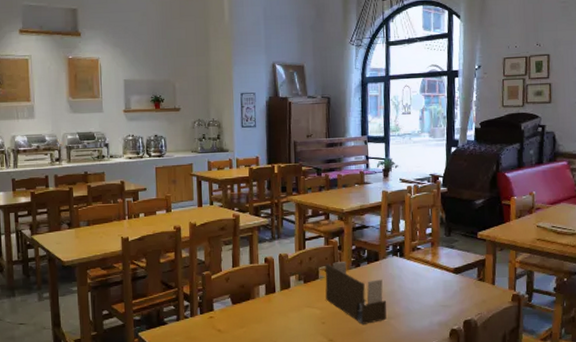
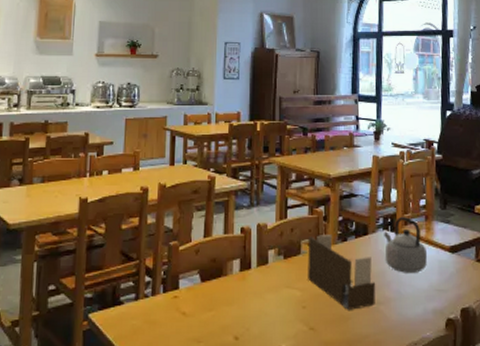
teapot: none [393,243,434,292] -> present [384,216,428,273]

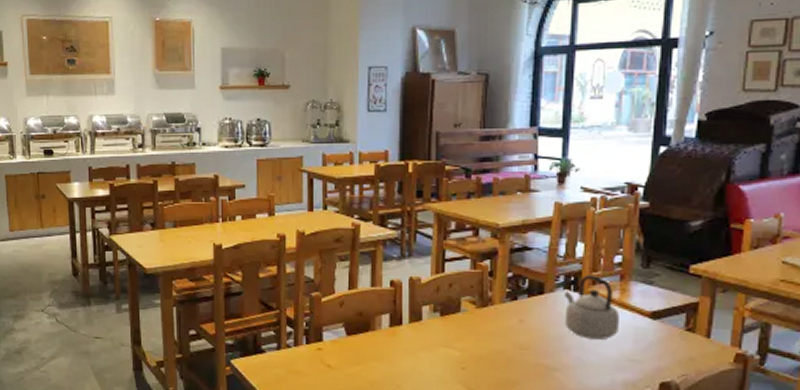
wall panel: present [308,235,376,310] -> none [468,292,552,375]

